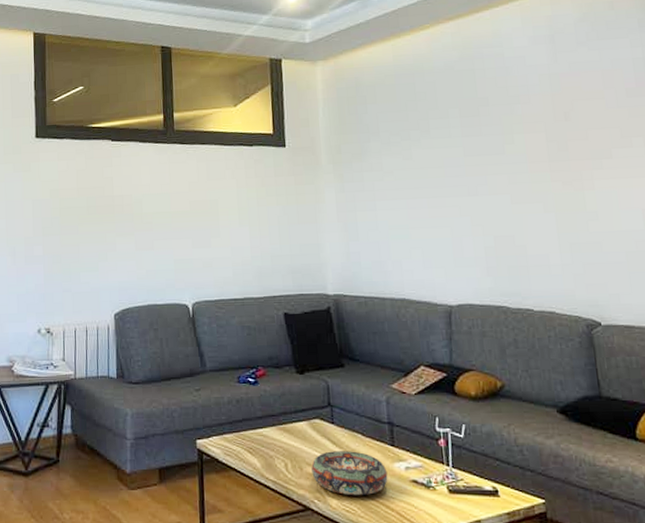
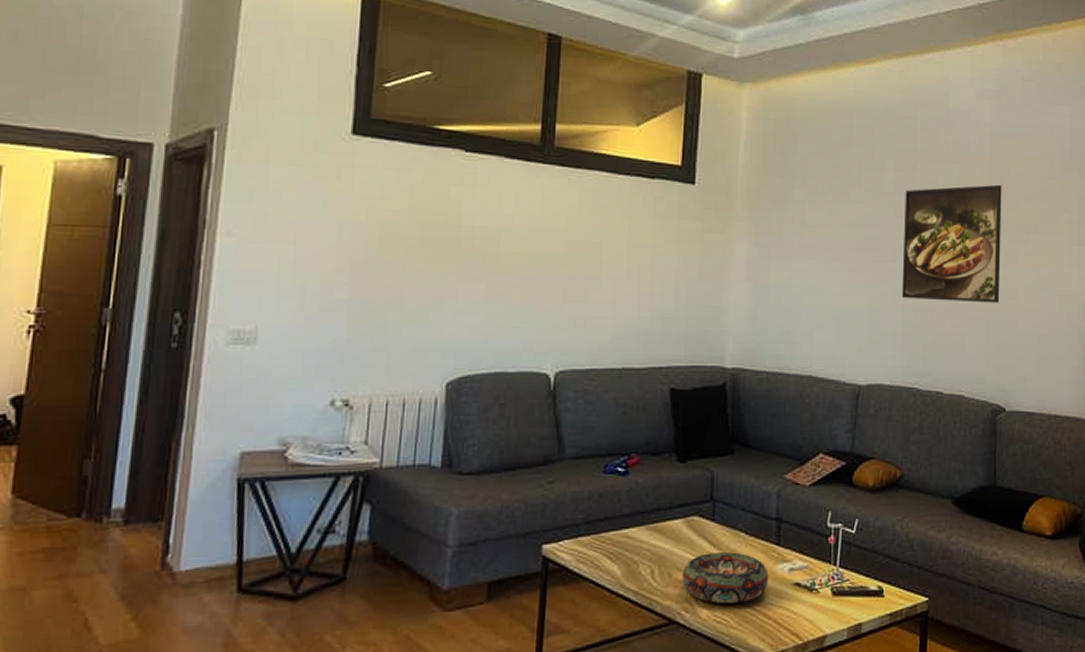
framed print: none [472,118,580,227] -> present [901,184,1002,304]

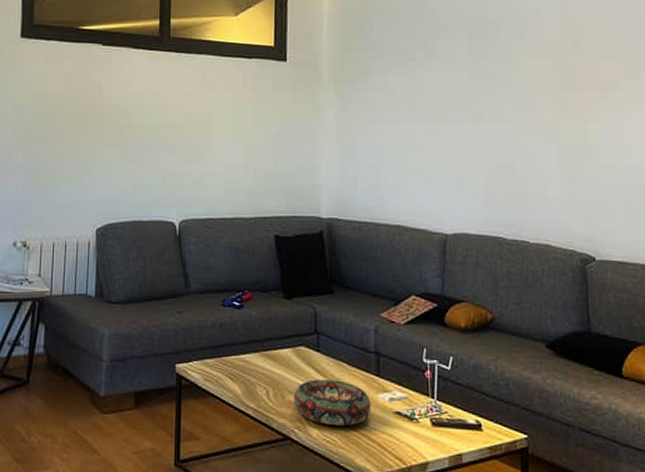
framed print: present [901,184,1002,304] -> none [479,46,582,158]

